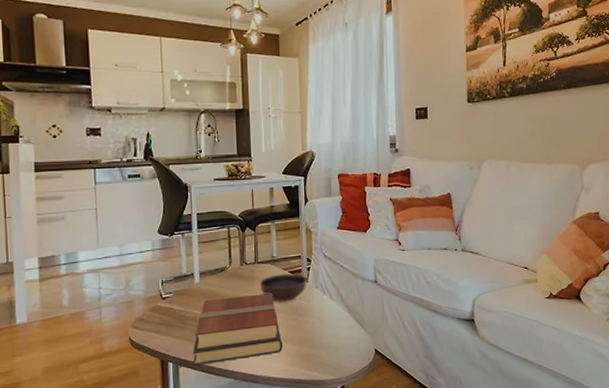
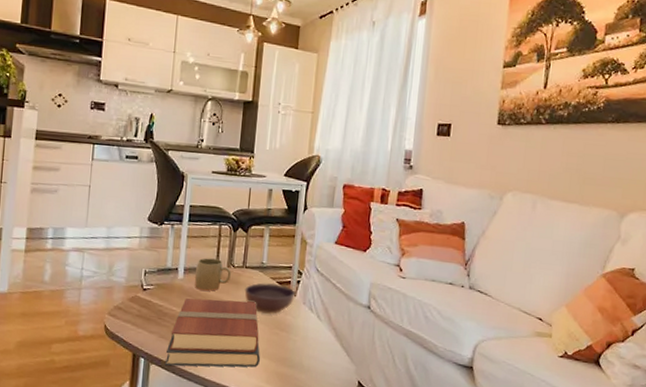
mug: none [210,259,245,290] -> present [194,258,231,291]

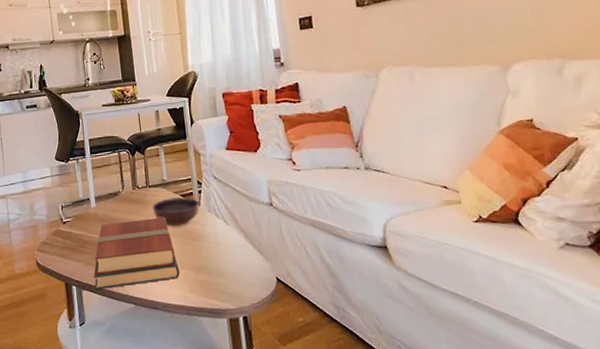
mug: present [194,258,231,291] -> none [105,183,138,215]

